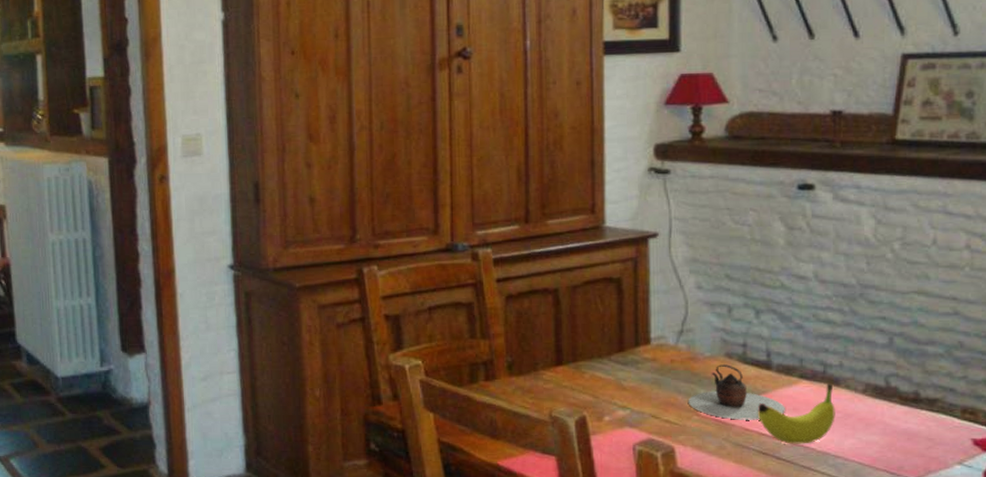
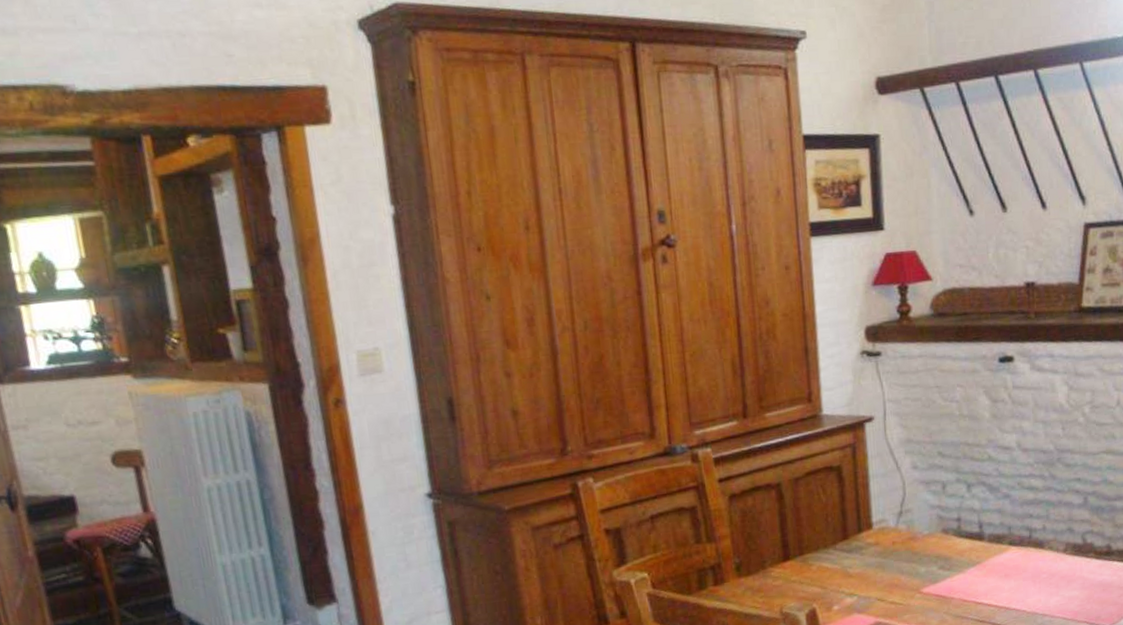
teapot: present [689,364,785,420] -> none [911,540,998,593]
fruit: present [757,384,835,444] -> none [973,547,1041,609]

